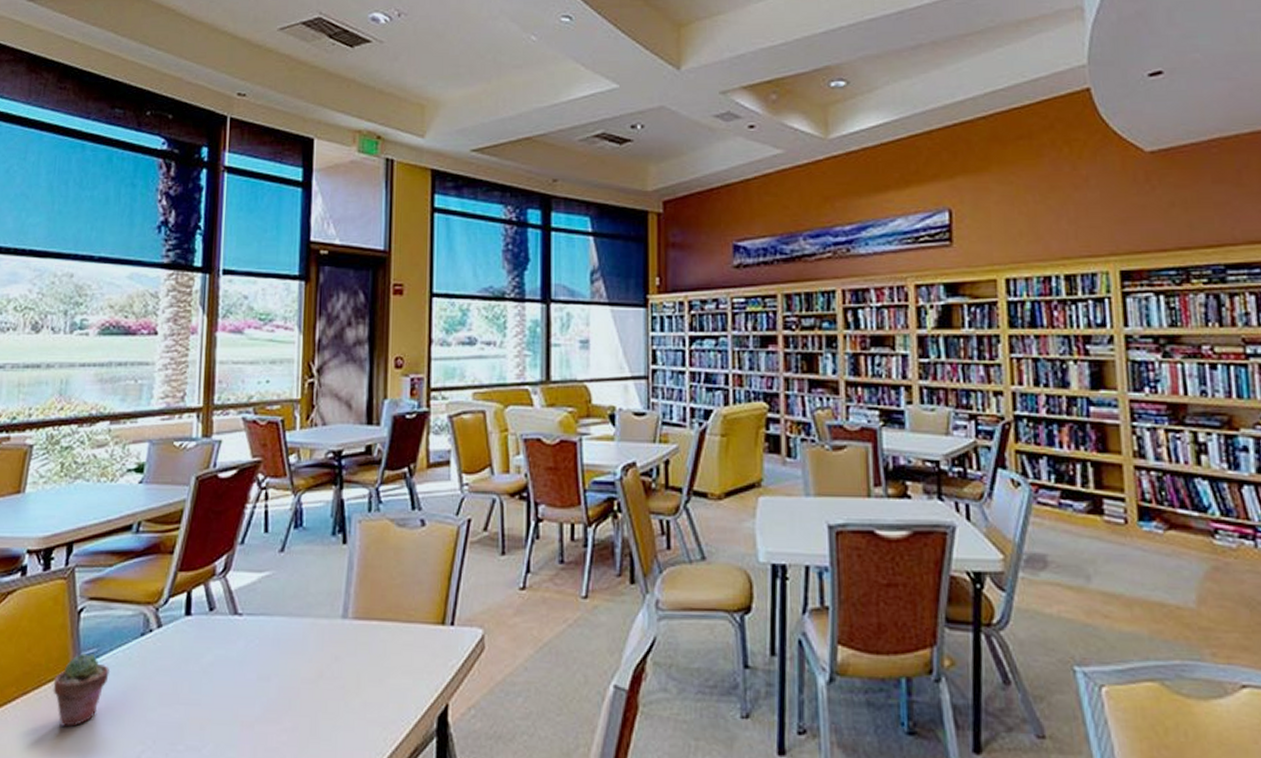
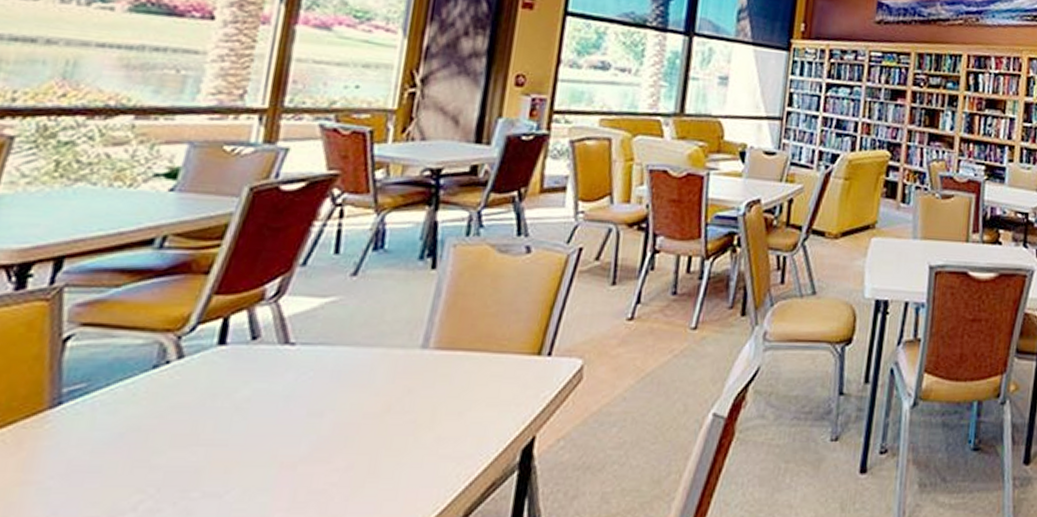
potted succulent: present [53,653,110,728] -> none [14,389,103,478]

